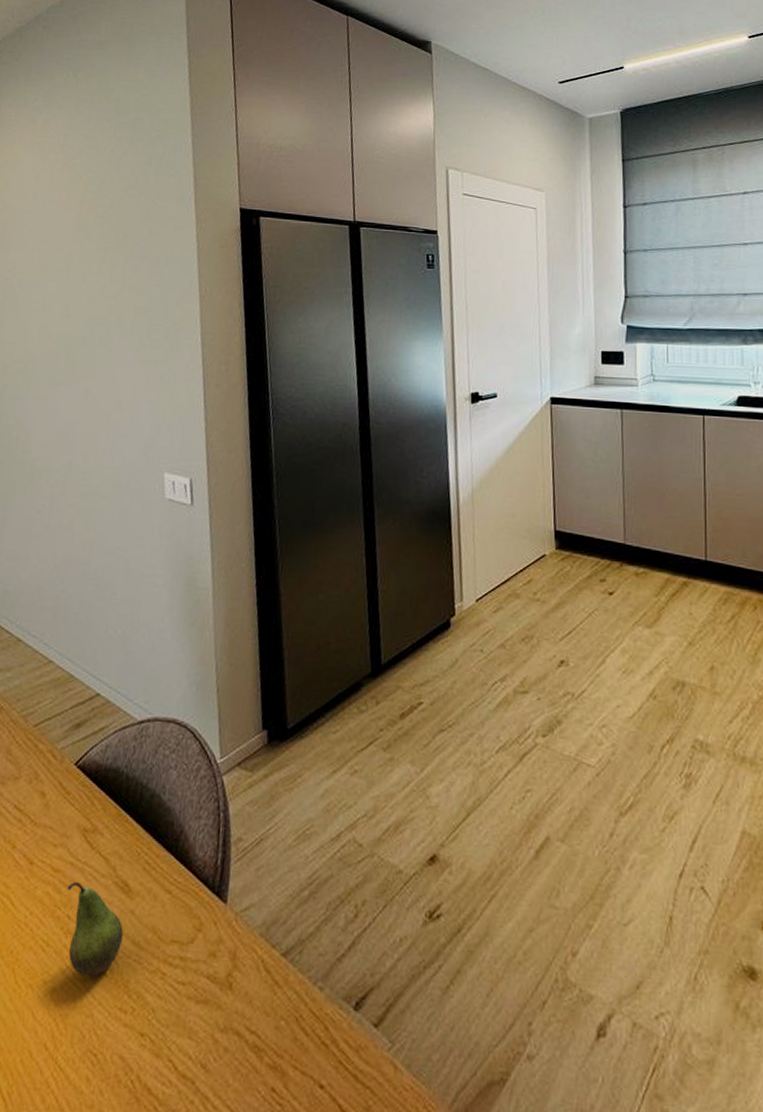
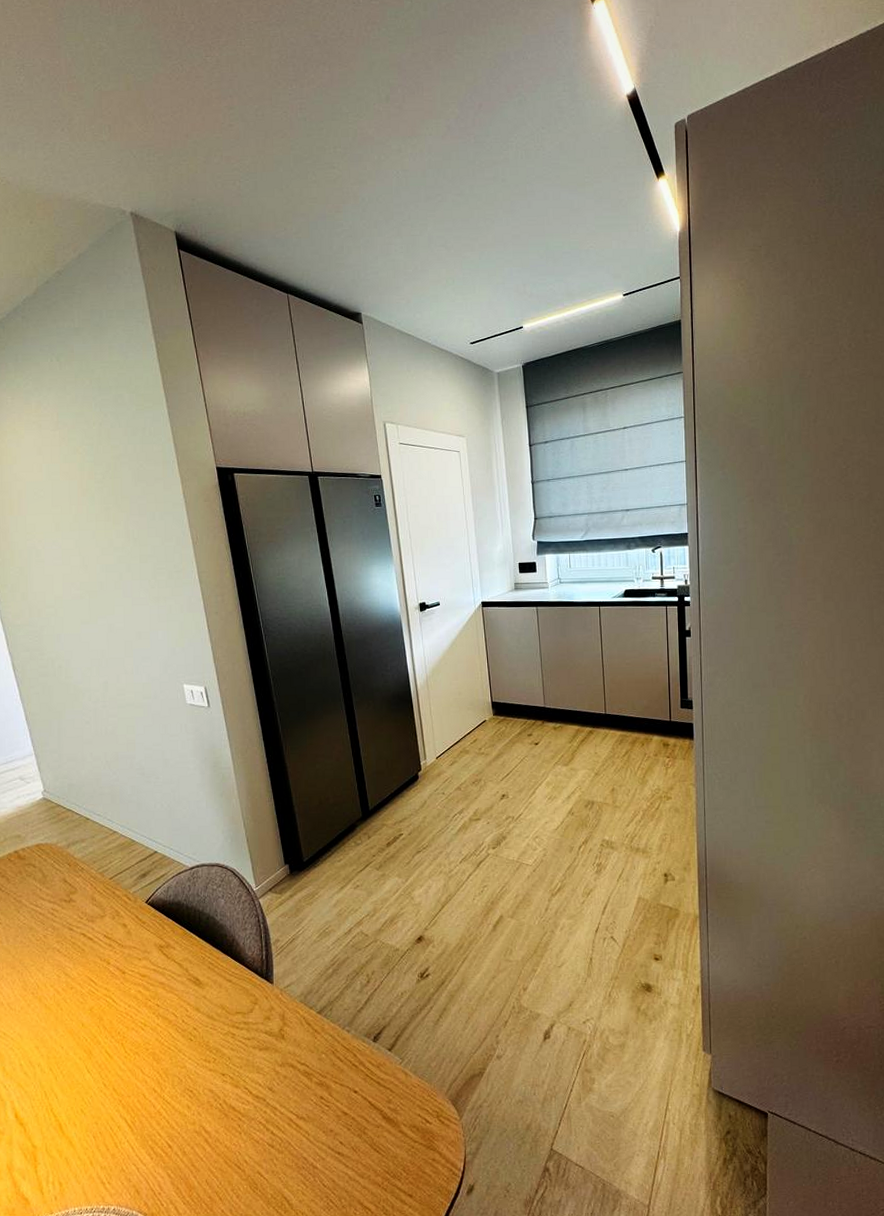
fruit: present [67,882,124,976] -> none [153,982,201,1042]

